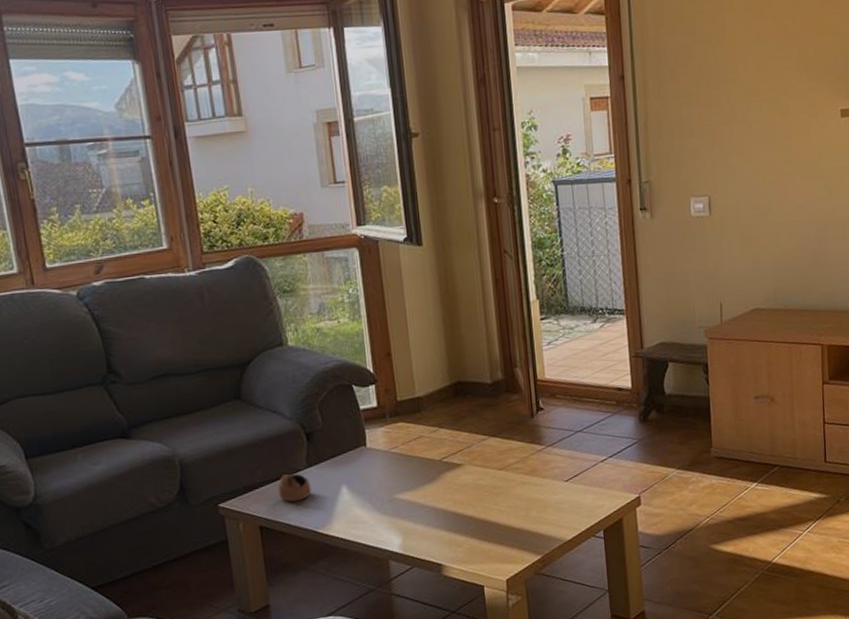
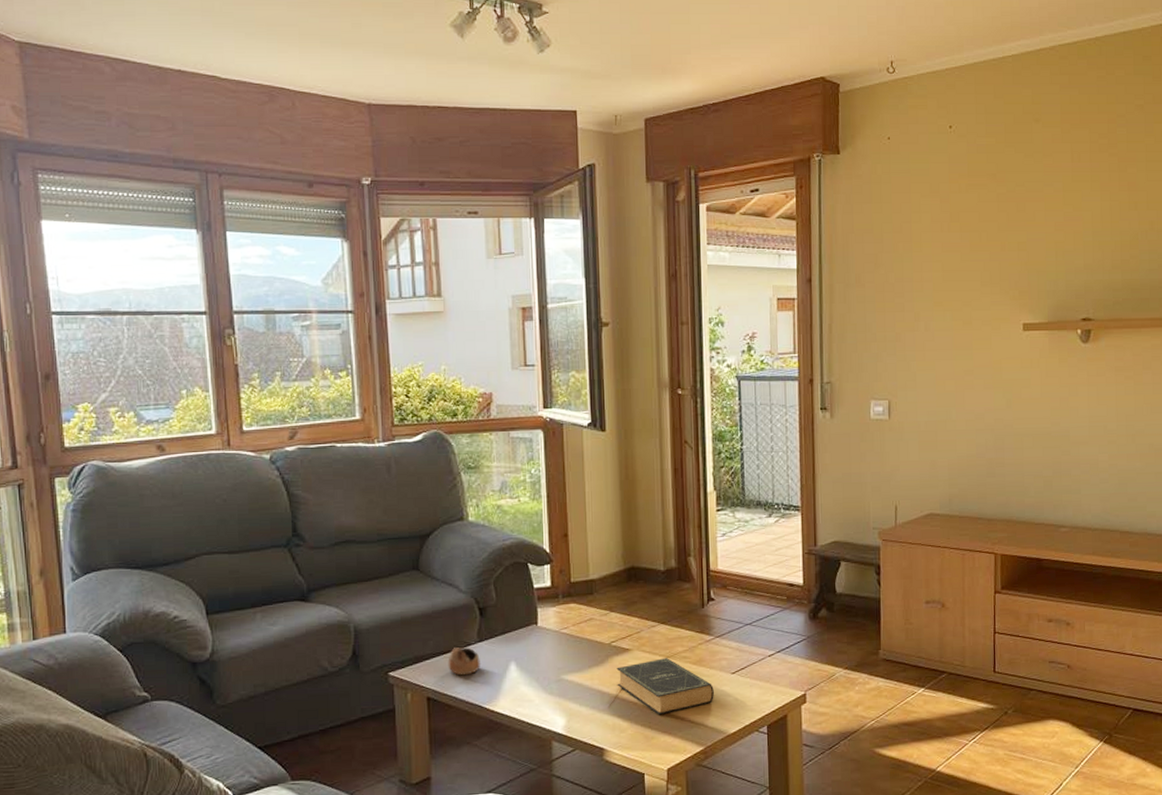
book: none [449,470,549,528] -> present [616,658,714,715]

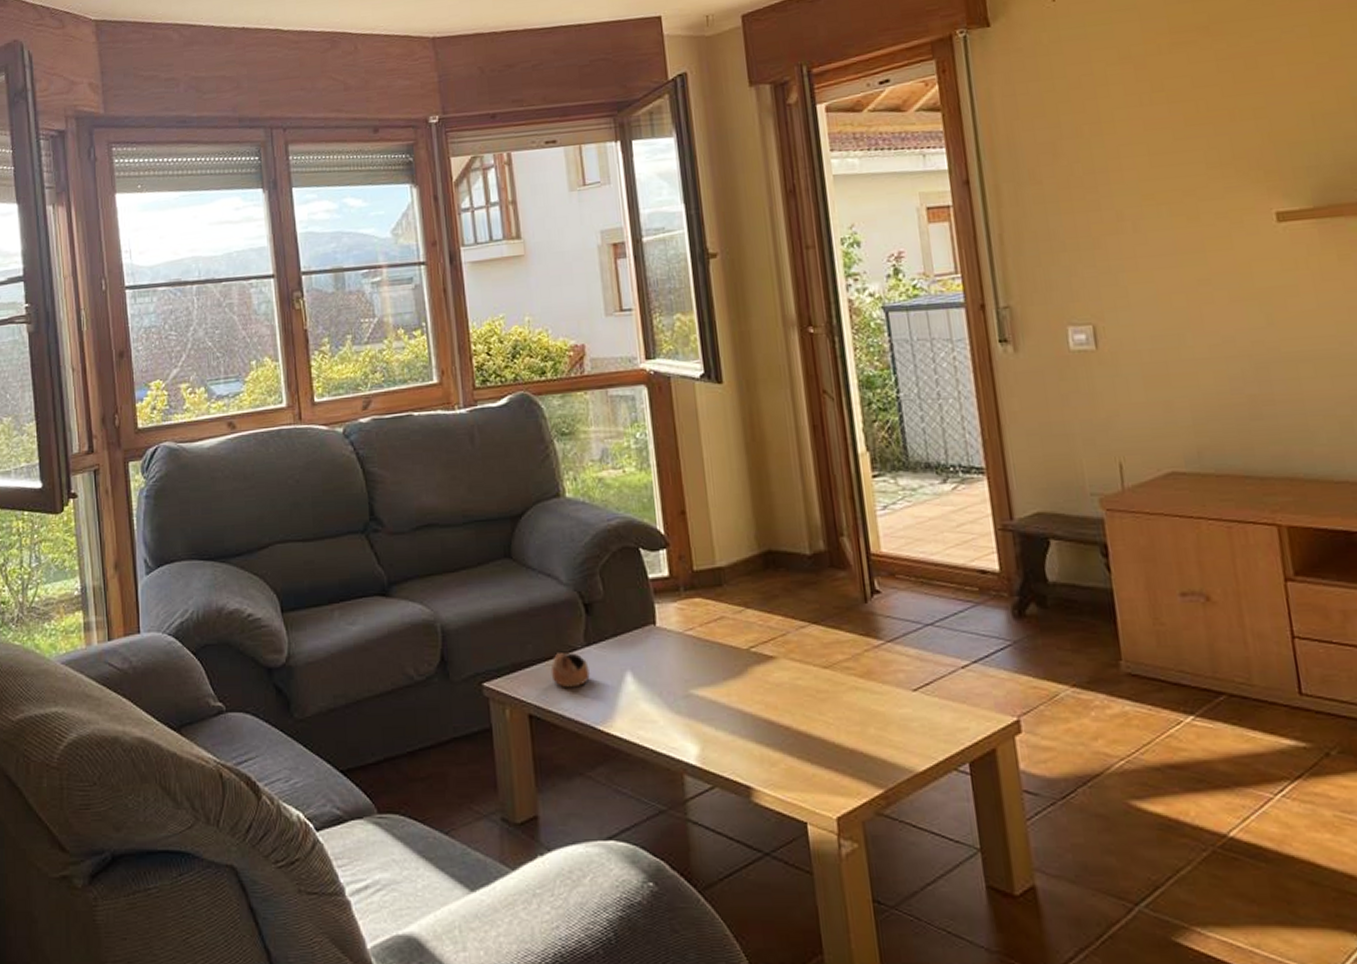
book: present [616,658,714,715] -> none [759,669,892,745]

